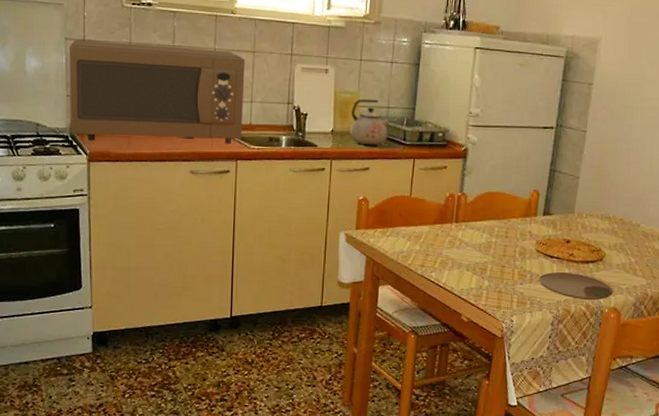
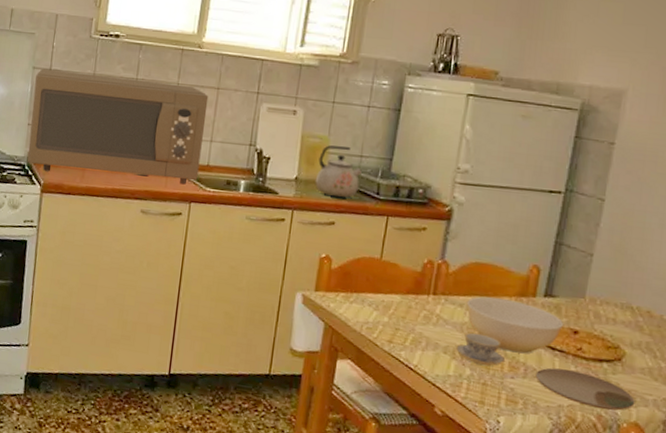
teacup: none [476,251,515,276] -> present [456,332,505,366]
bowl: none [482,220,559,264] -> present [466,296,564,354]

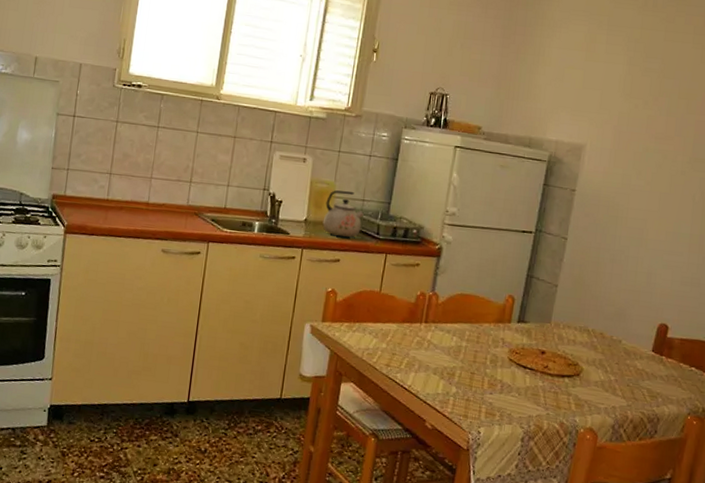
microwave: present [27,68,209,185] -> none [51,115,226,226]
teacup: present [456,332,505,366] -> none [444,355,485,384]
bowl: present [466,296,564,354] -> none [453,323,534,373]
plate: present [535,367,635,411] -> none [510,383,590,419]

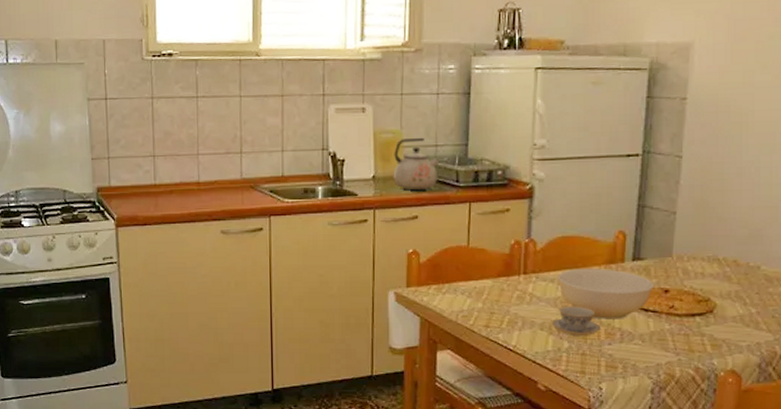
teacup: none [444,355,485,384] -> present [552,306,600,335]
bowl: none [453,323,534,373] -> present [557,269,655,319]

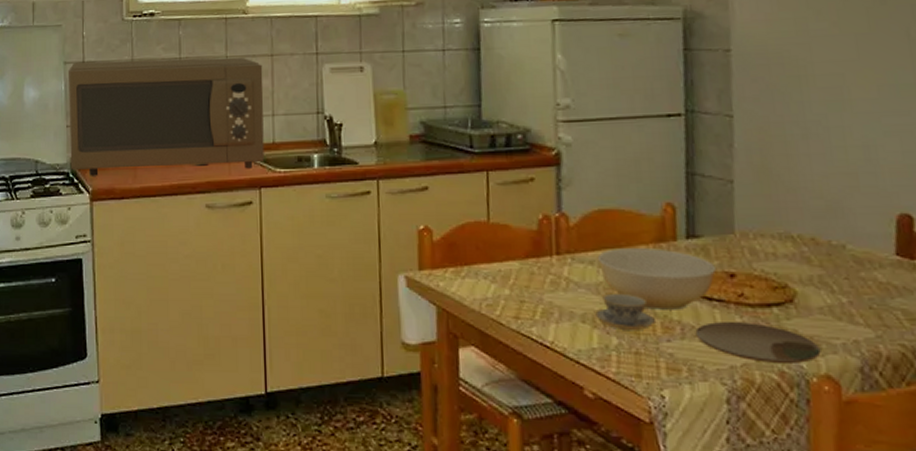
microwave: none [91,97,274,205] -> present [67,57,265,176]
kettle: present [393,137,440,191] -> none [397,98,450,158]
plate: none [632,329,730,361] -> present [695,322,821,363]

